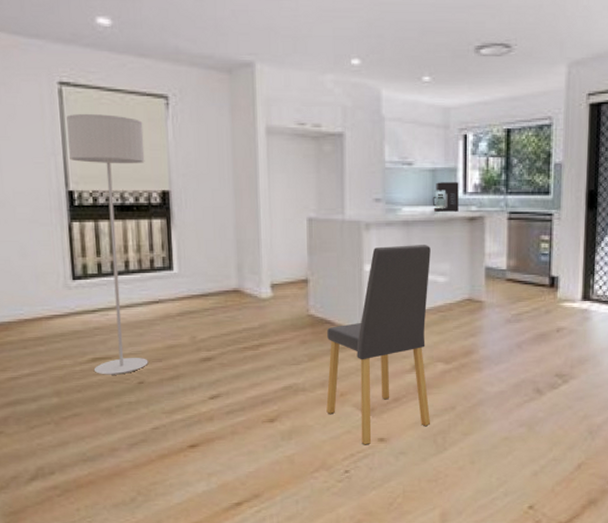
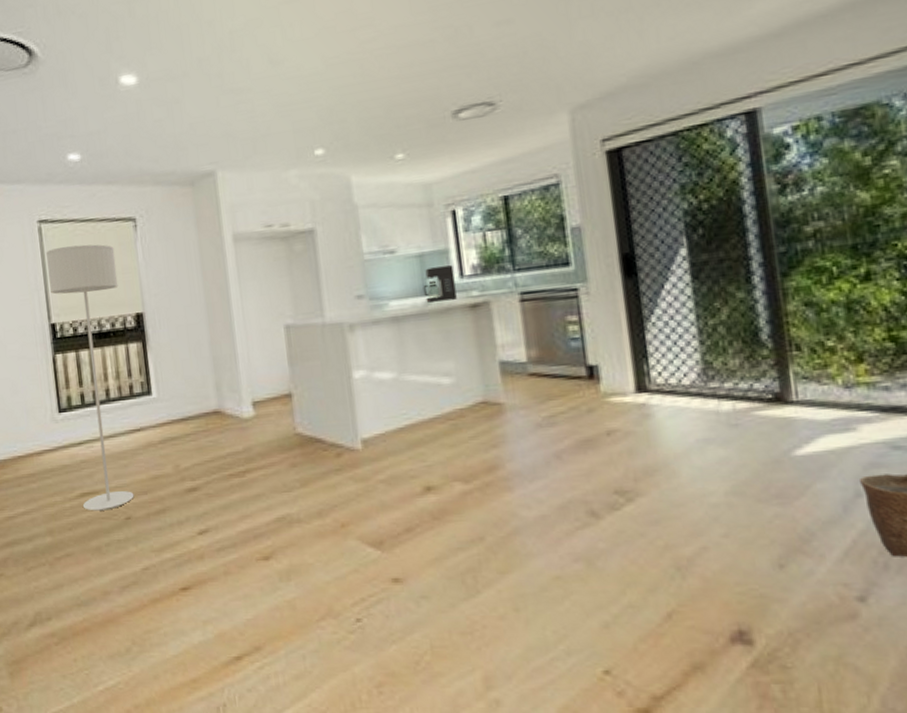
dining chair: present [326,245,431,445] -> none [318,341,454,588]

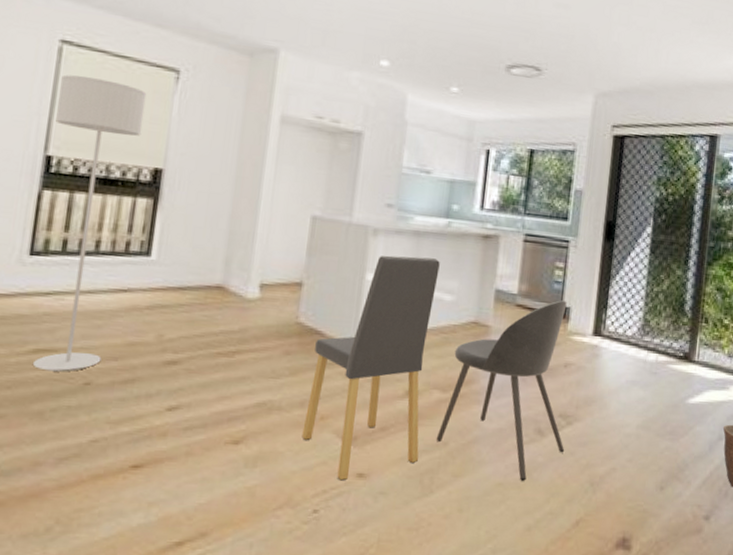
dining chair: none [318,341,454,588] -> present [302,255,440,481]
coffee maker: present [423,265,457,304] -> none [447,194,477,228]
dining chair: none [467,358,632,572] -> present [436,300,567,481]

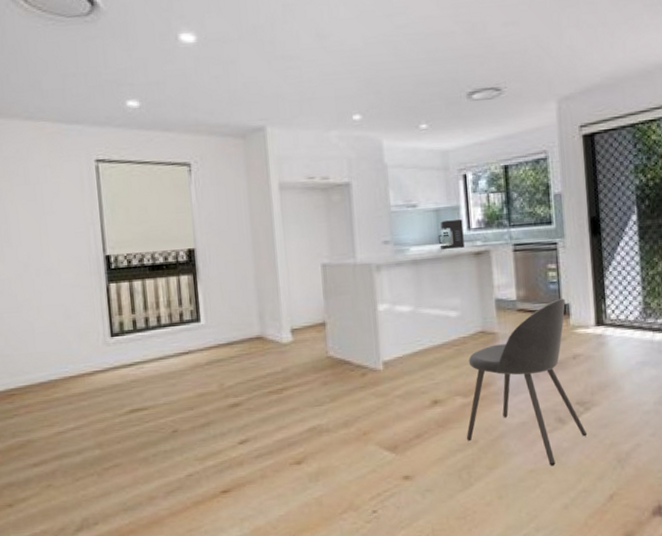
floor lamp: present [32,74,147,372] -> none [103,184,181,425]
dining chair: present [302,255,440,481] -> none [346,281,454,484]
coffee maker: none [447,194,477,228] -> present [438,219,465,250]

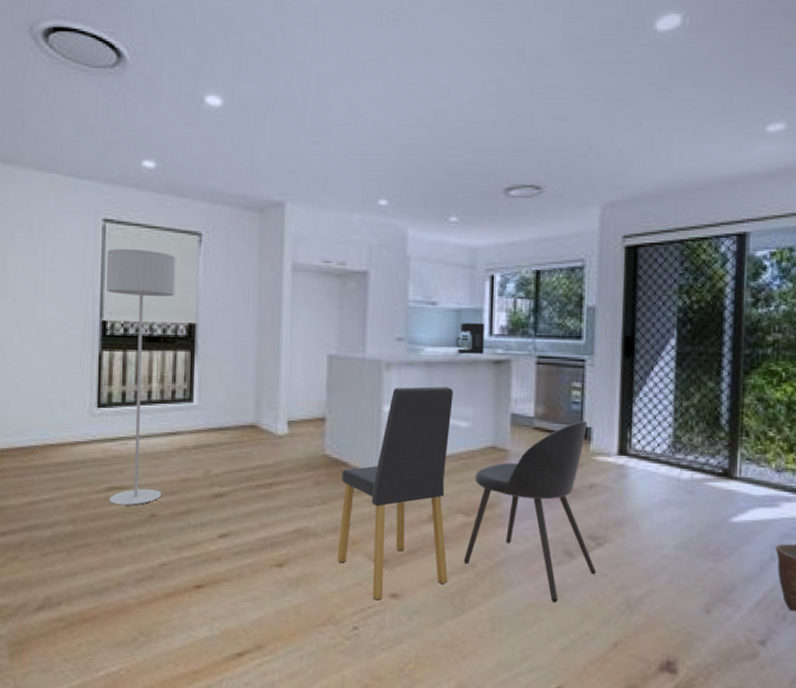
floor lamp: none [103,184,181,425] -> present [106,249,176,506]
dining chair: none [346,281,454,484] -> present [337,386,453,601]

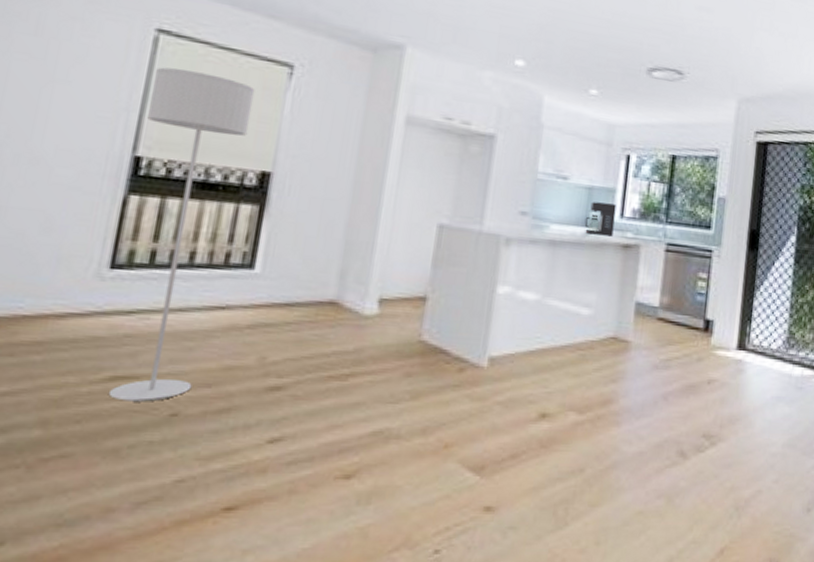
dining chair: present [337,386,453,601] -> none [423,266,577,516]
dining chair: present [463,421,597,602] -> none [571,313,710,508]

